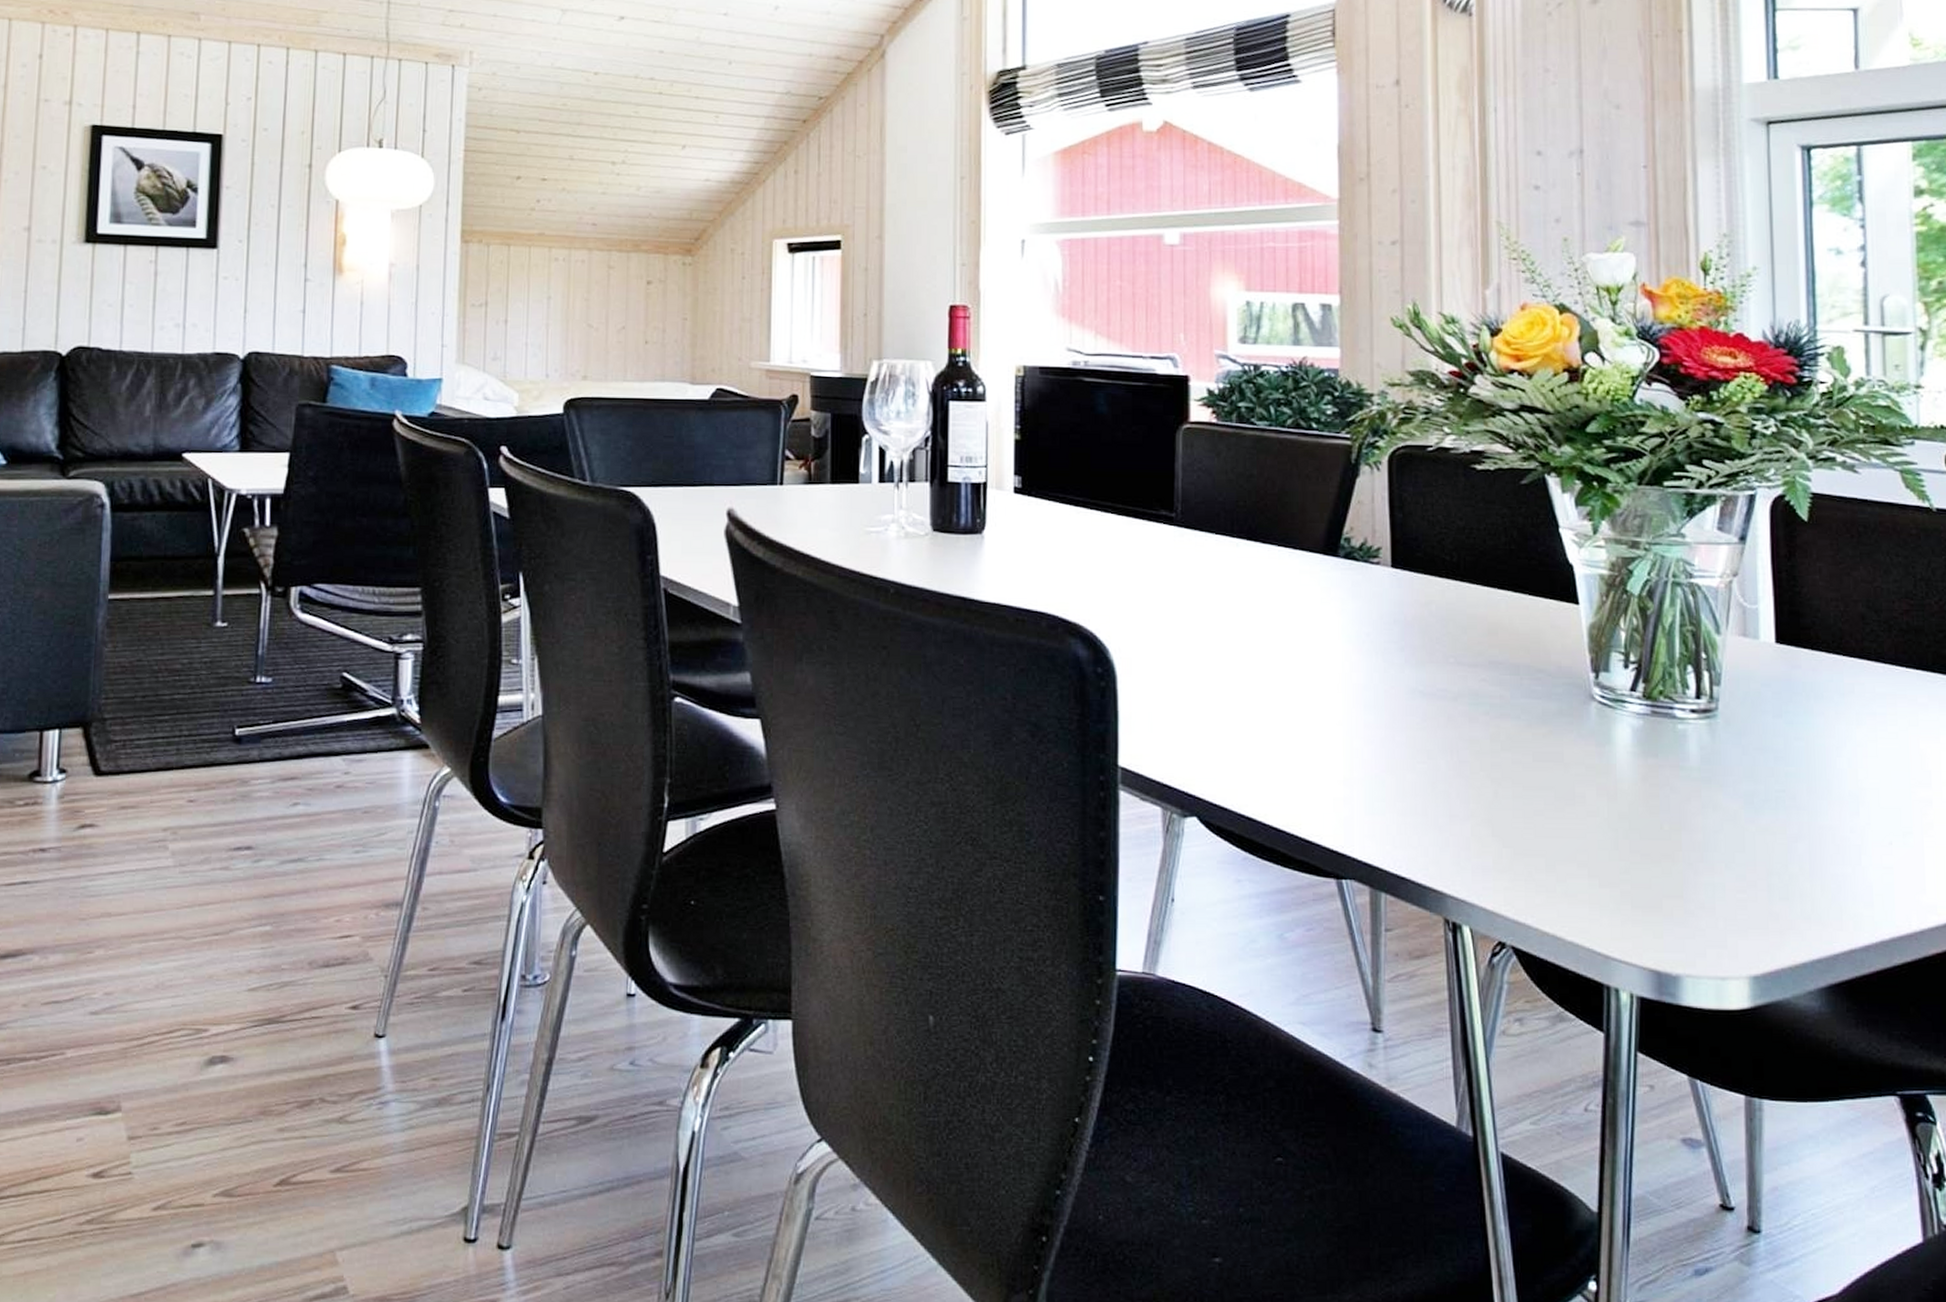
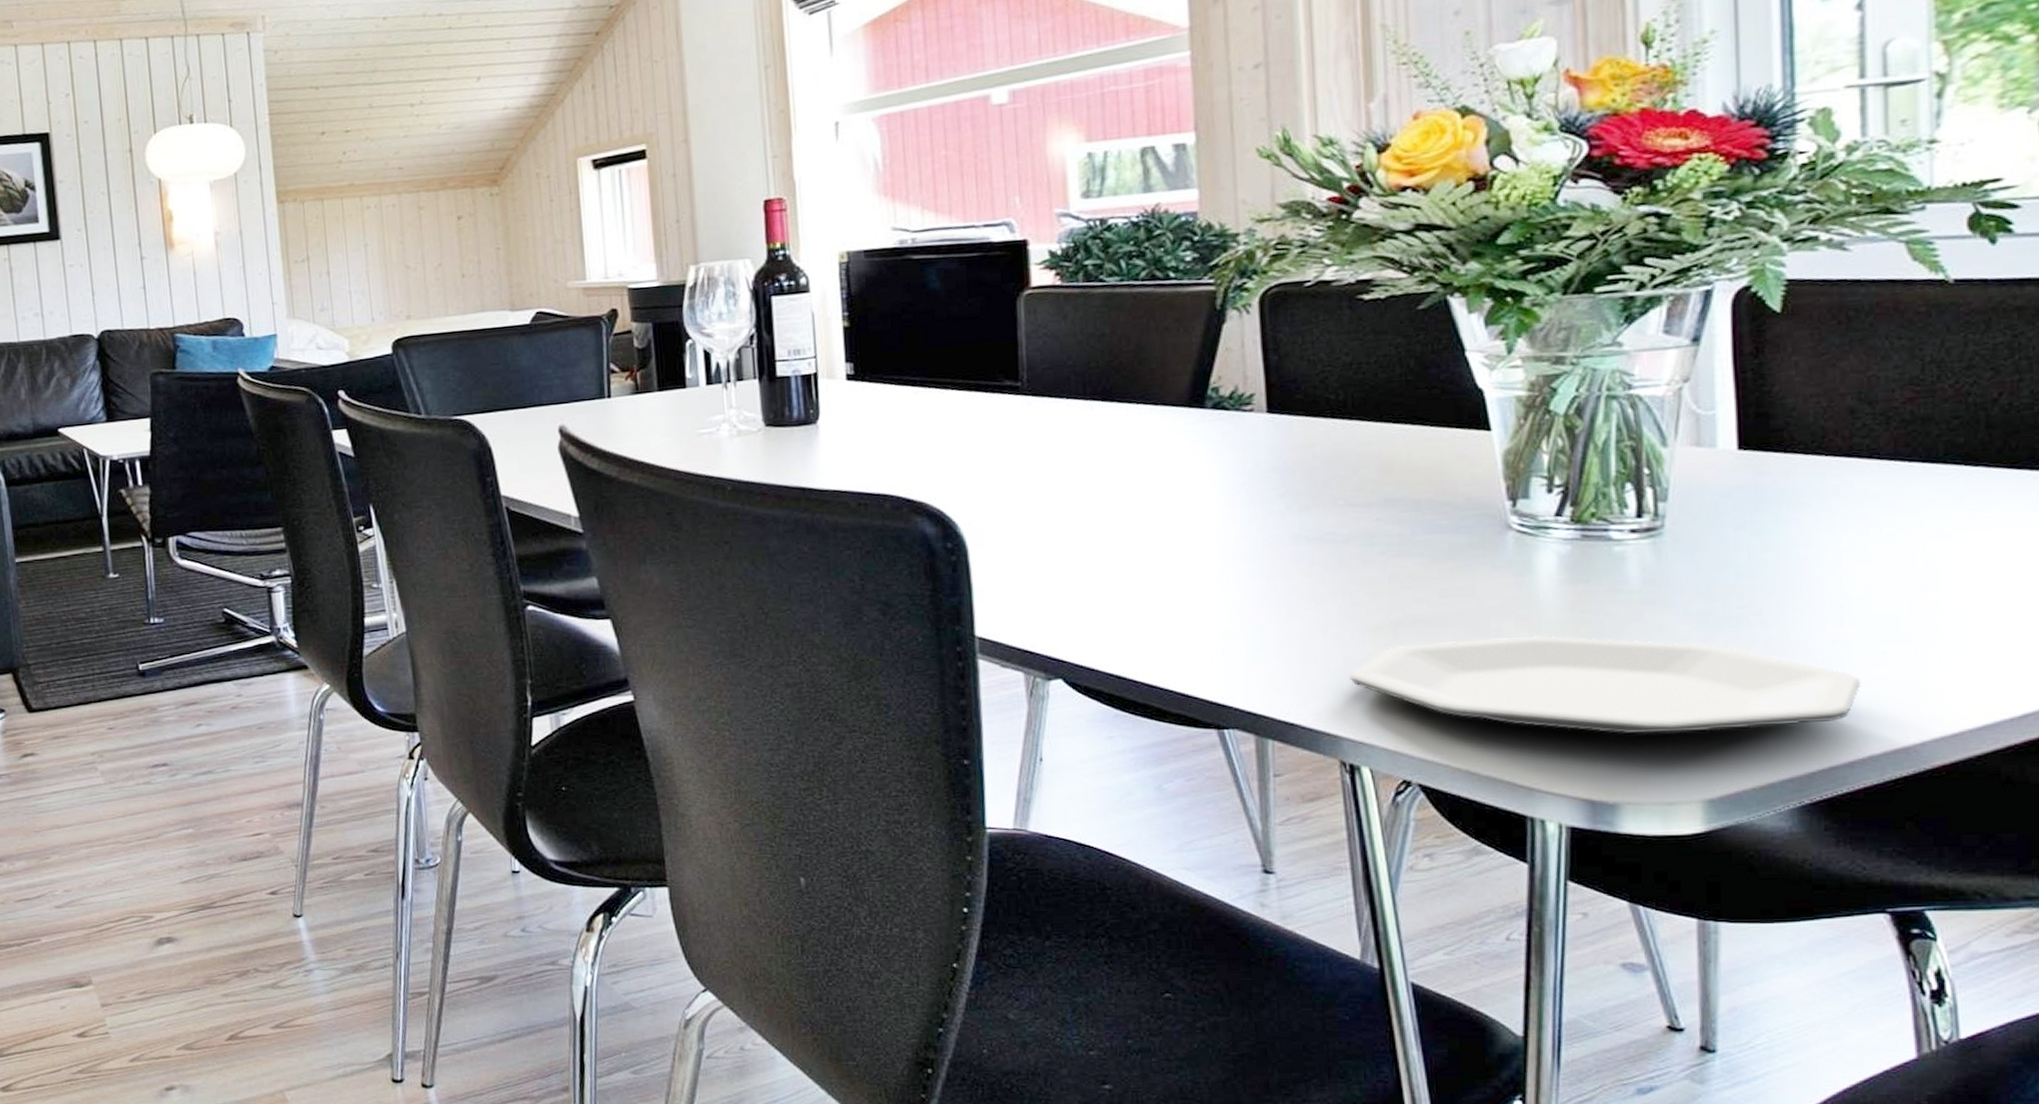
plate: none [1455,804,1874,909] -> present [1349,636,1862,734]

